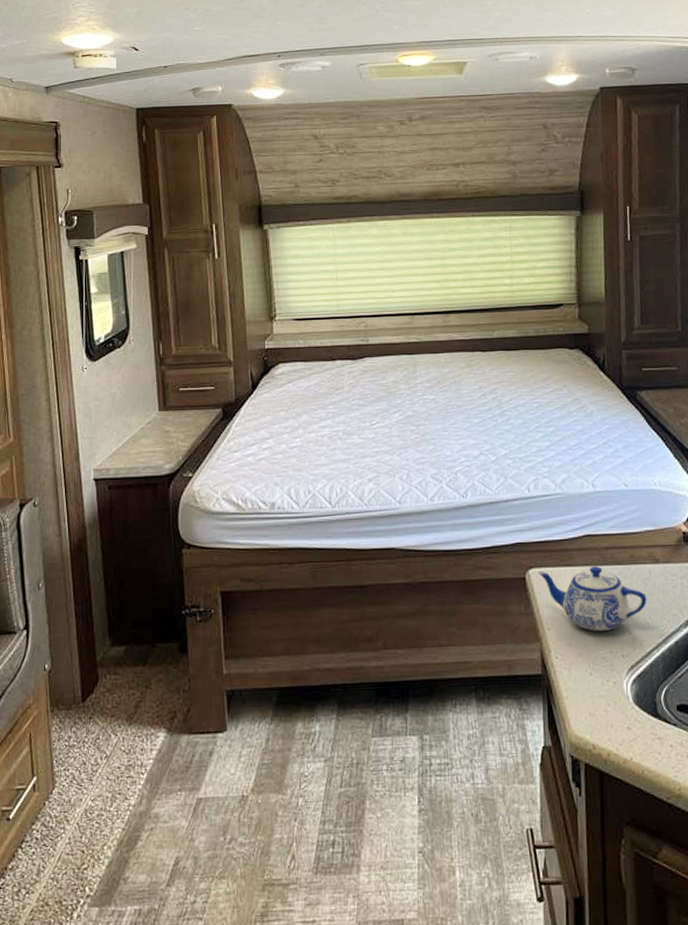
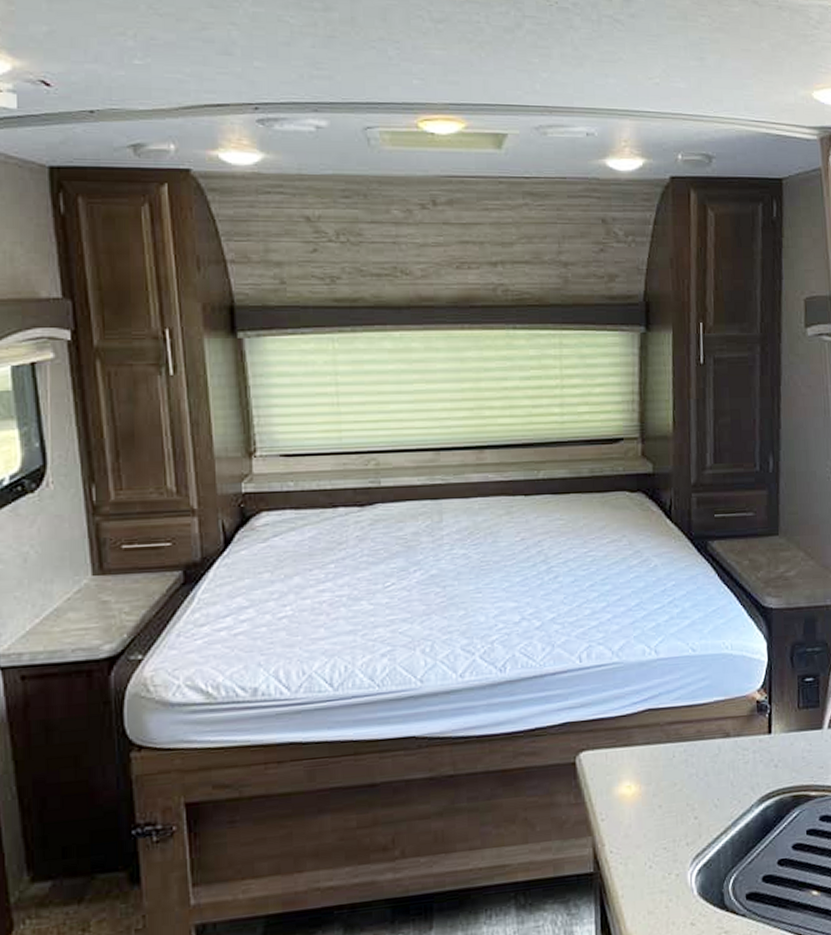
teapot: present [537,565,647,631] -> none [590,744,715,819]

